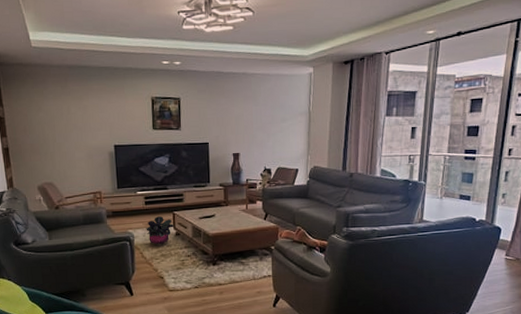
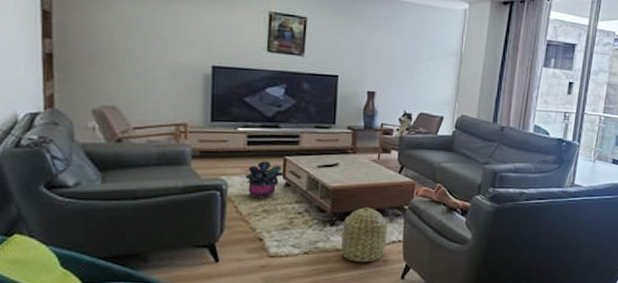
basket: none [222,249,259,294] -> present [341,207,388,263]

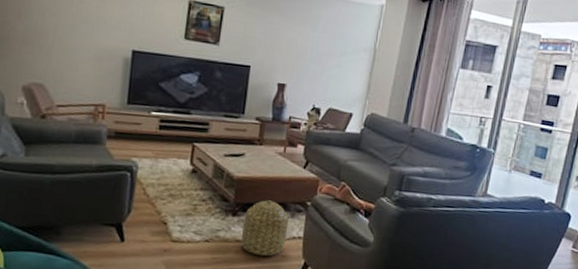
potted plant: present [245,161,284,199] -> none [155,146,192,183]

